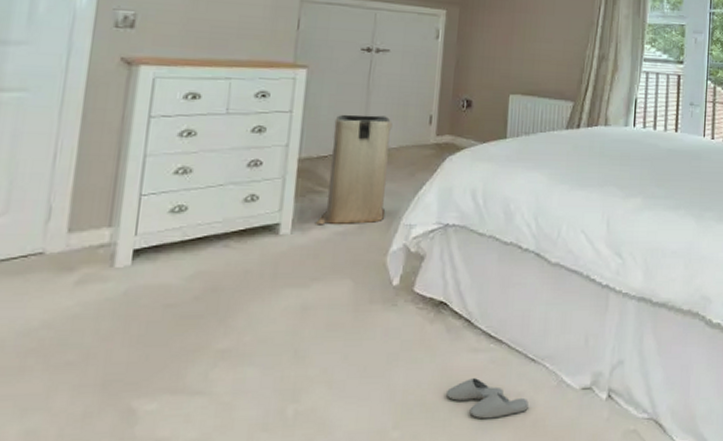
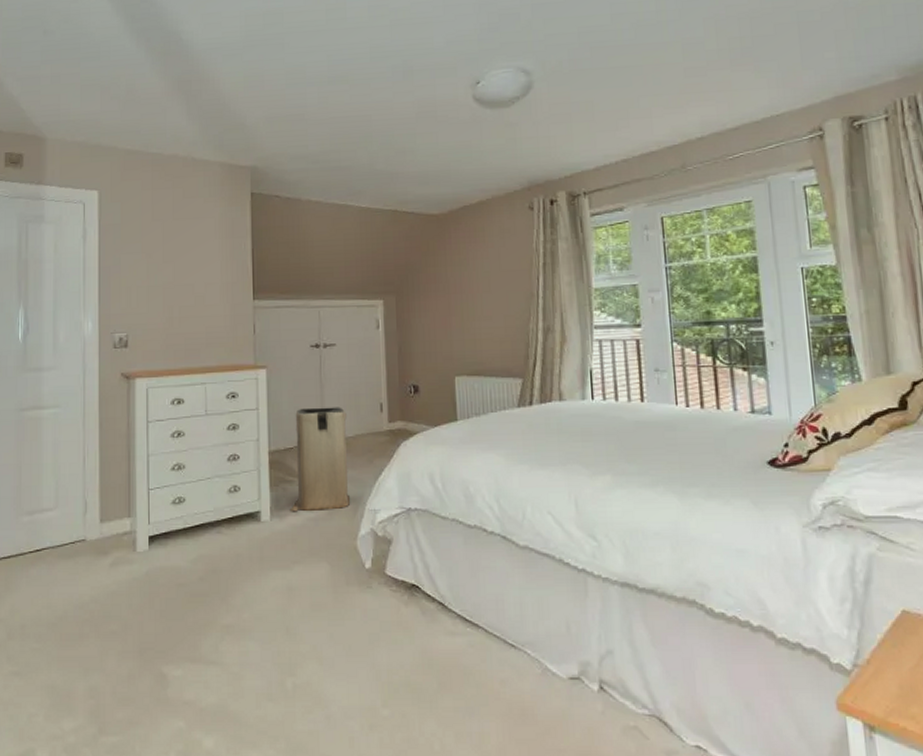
slippers: present [446,378,529,420] -> none [429,662,514,704]

